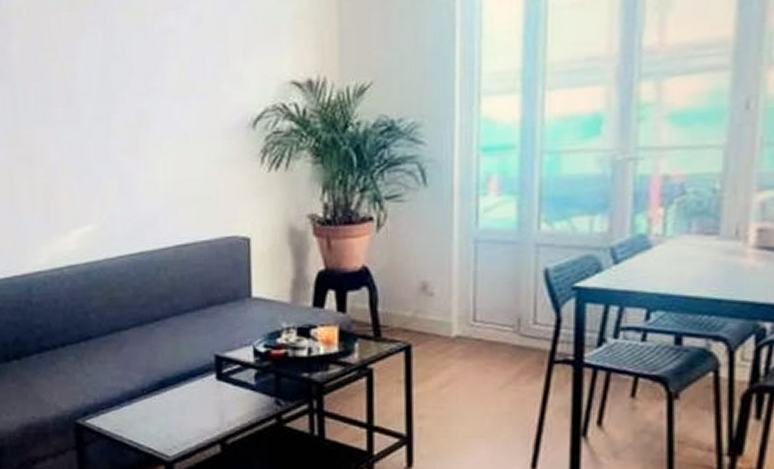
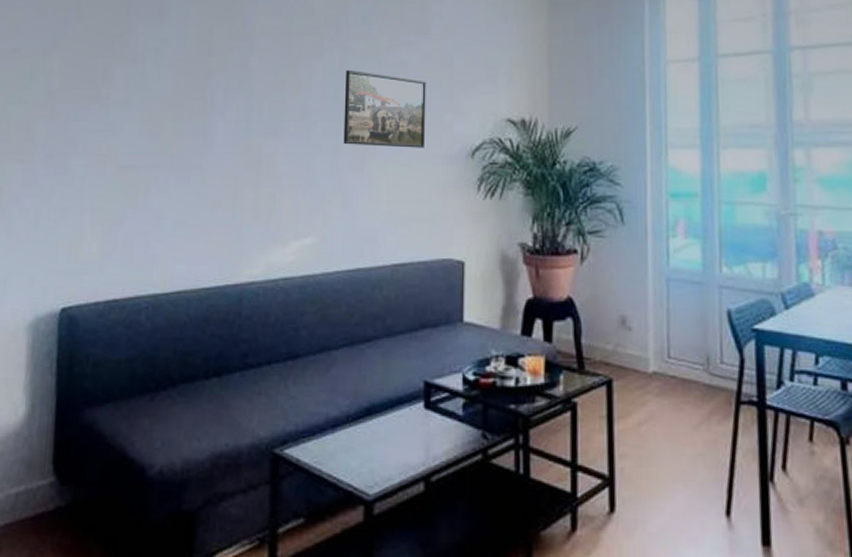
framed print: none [110,44,202,127] -> present [343,70,426,148]

